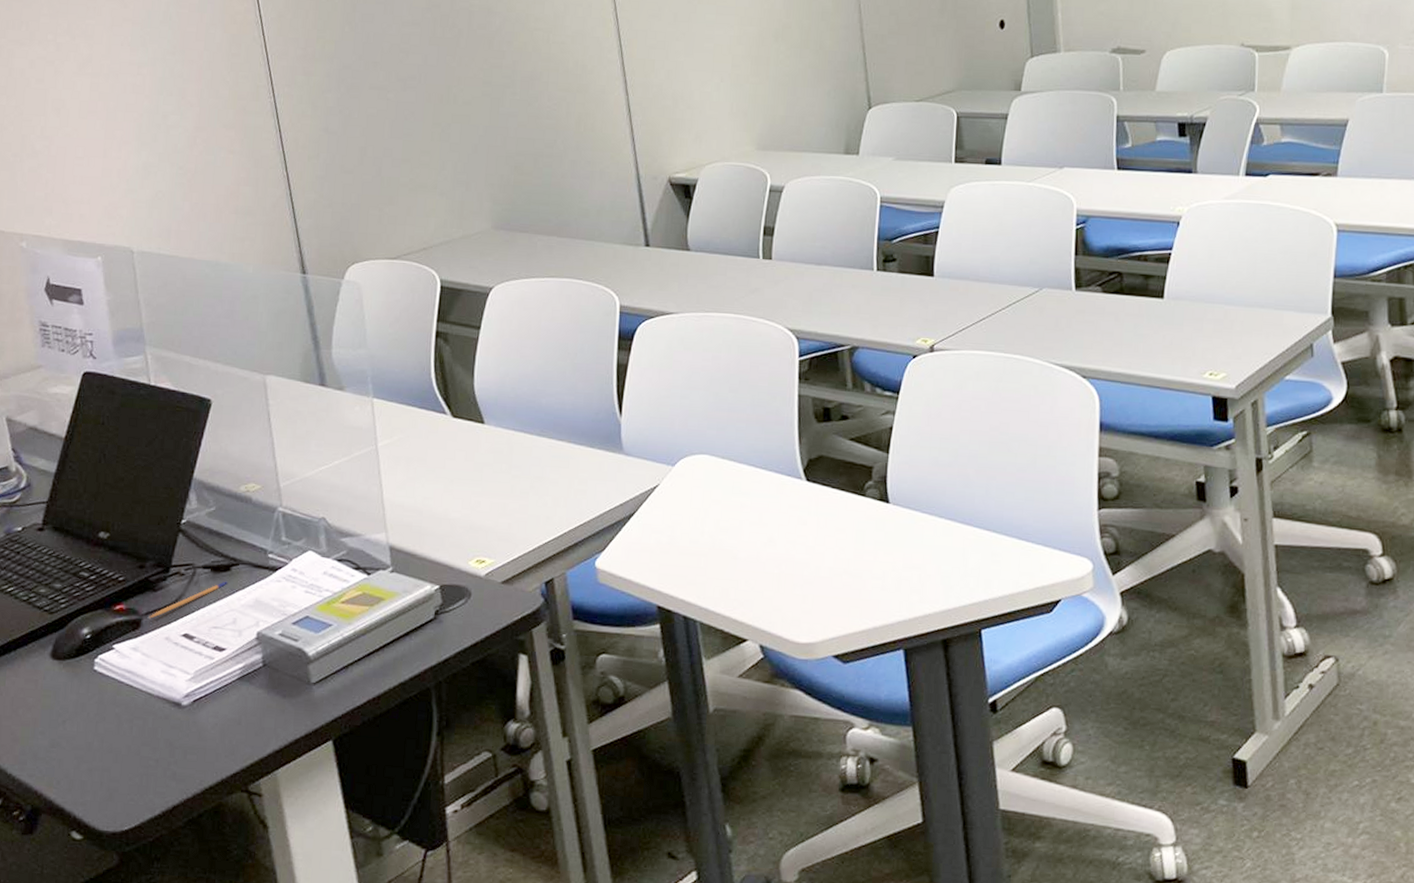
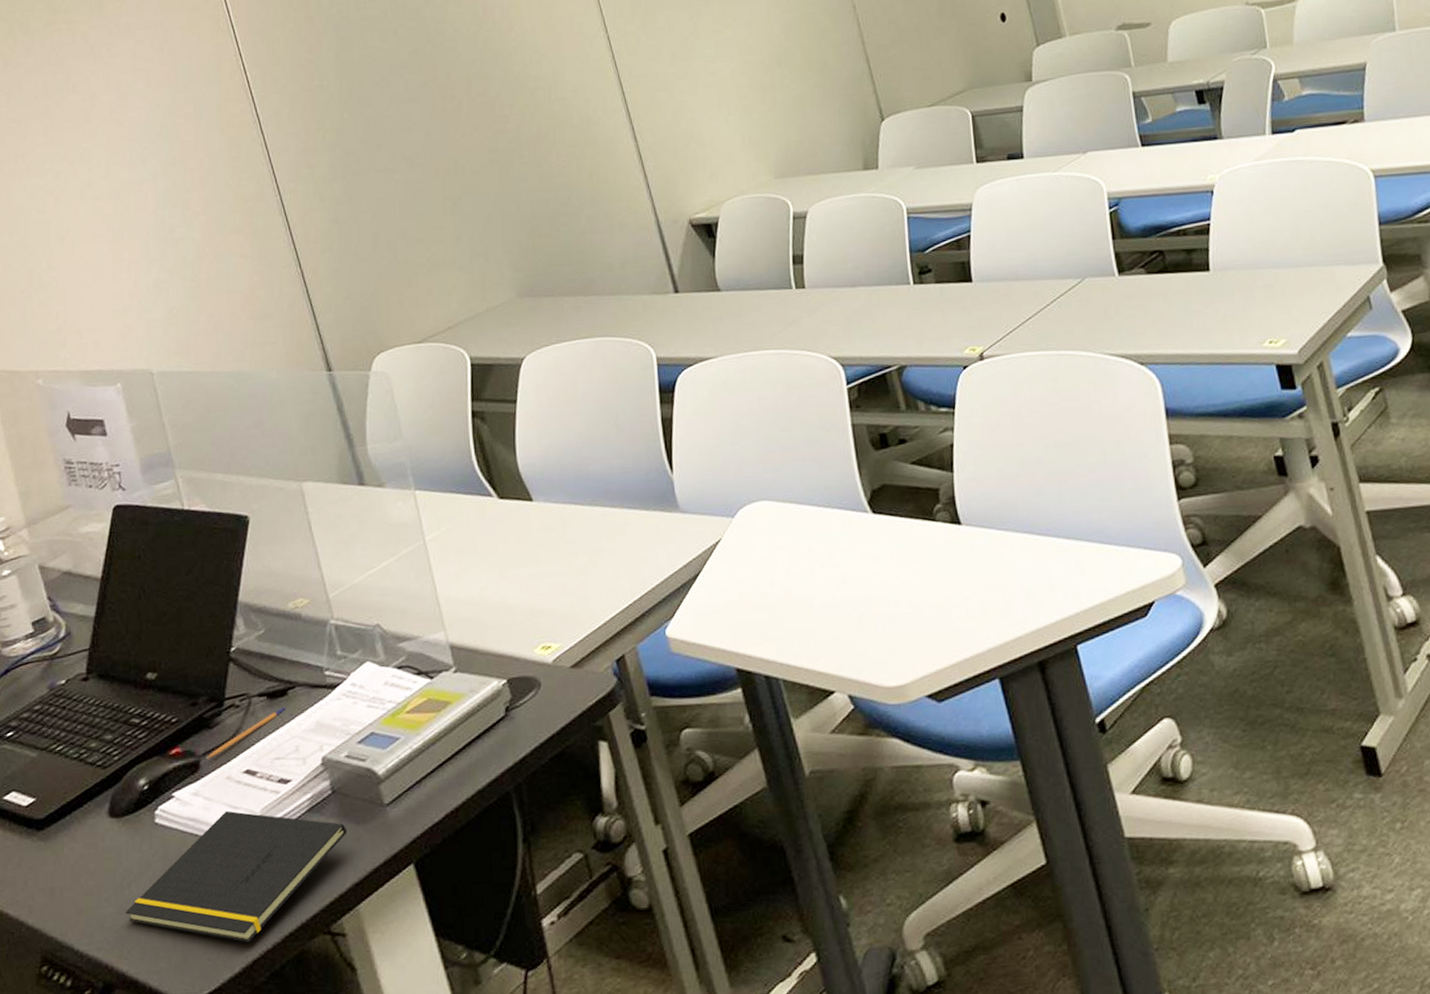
notepad: none [58,668,274,789] -> present [125,810,348,942]

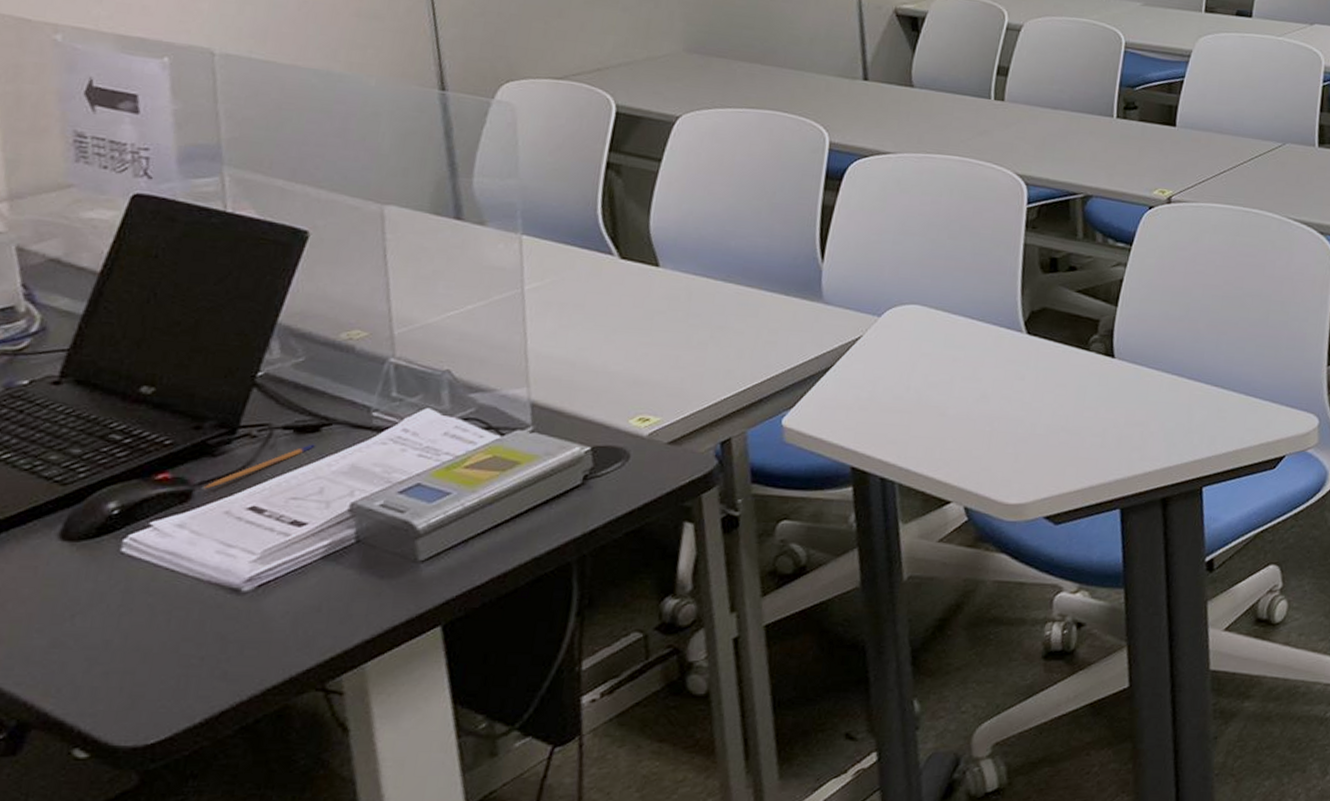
notepad: present [125,810,348,942] -> none [61,548,367,691]

